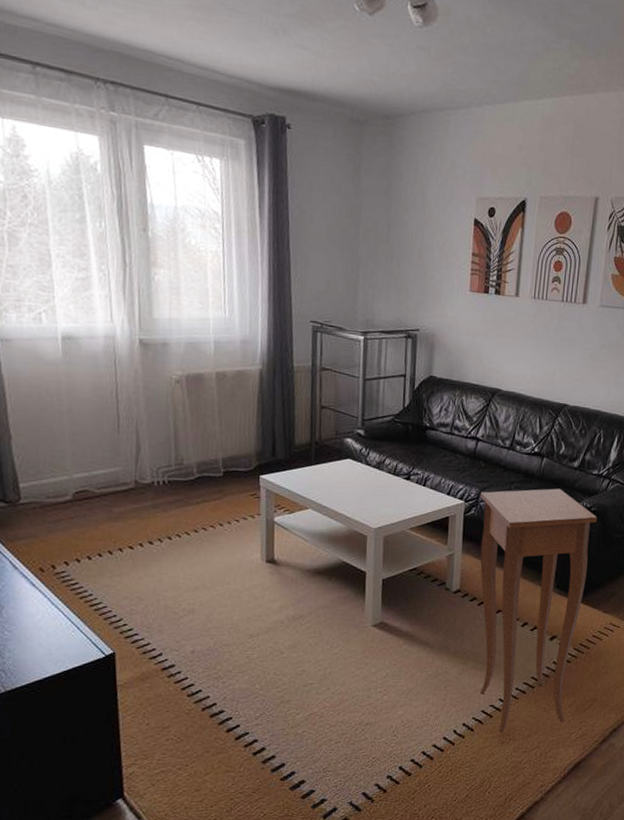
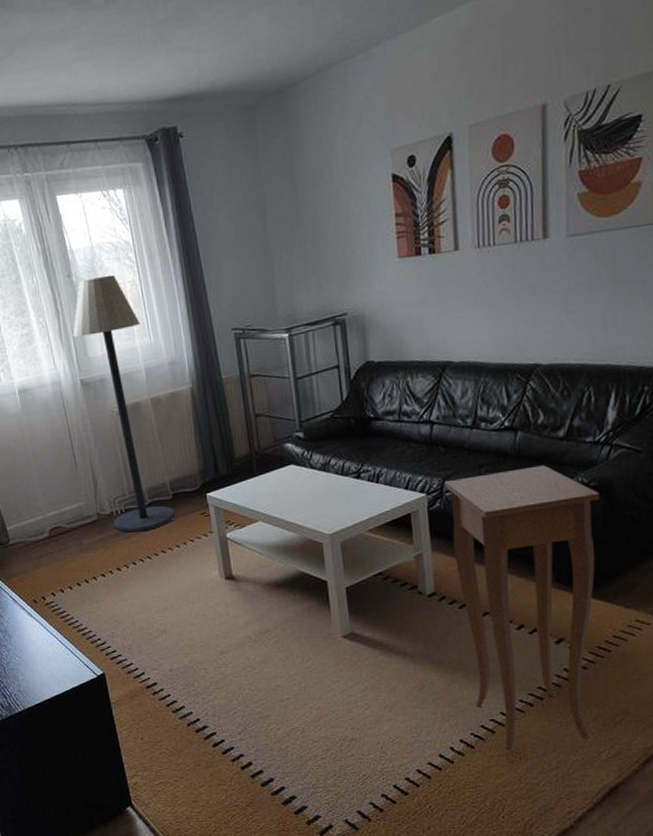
floor lamp: none [138,237,223,506] -> present [72,274,175,533]

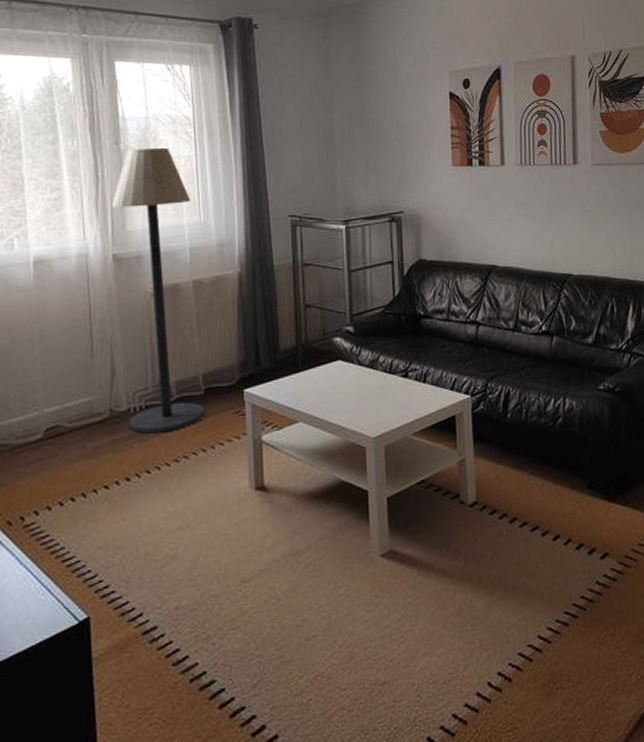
side table: present [445,465,601,751] -> none [488,370,624,681]

